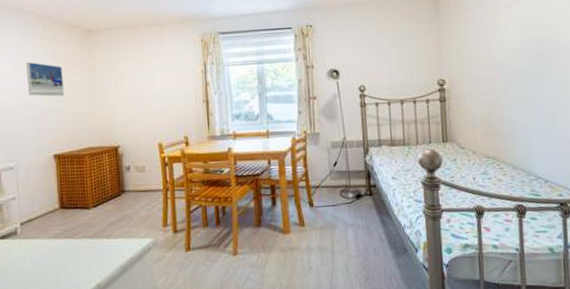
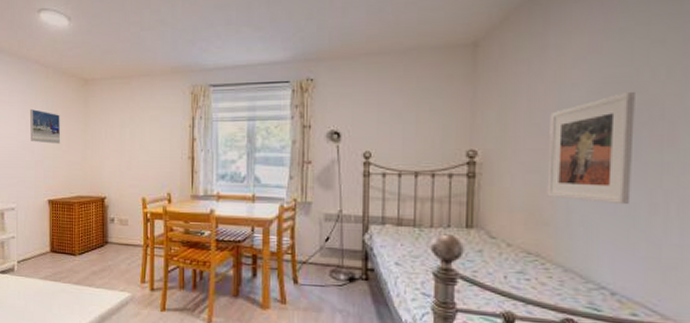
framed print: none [493,31,550,114] -> present [547,92,635,205]

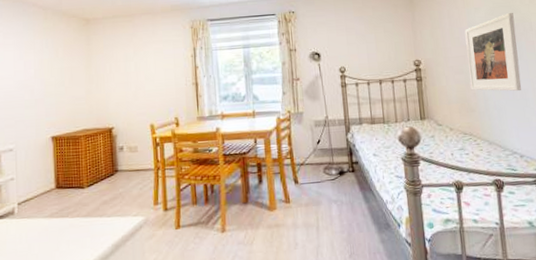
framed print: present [29,109,61,145] -> none [27,50,63,82]

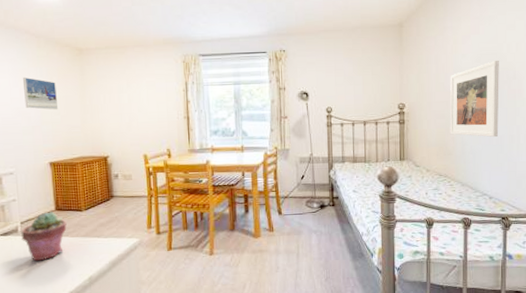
potted succulent: none [18,190,67,247] -> present [21,212,67,262]
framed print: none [27,50,63,82] -> present [22,77,59,111]

